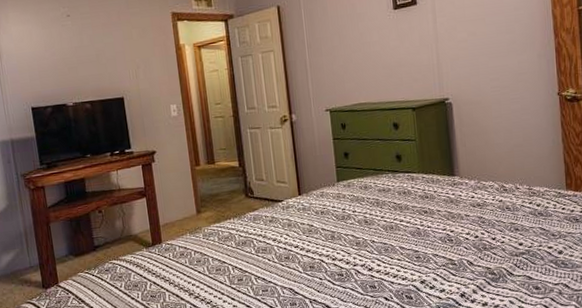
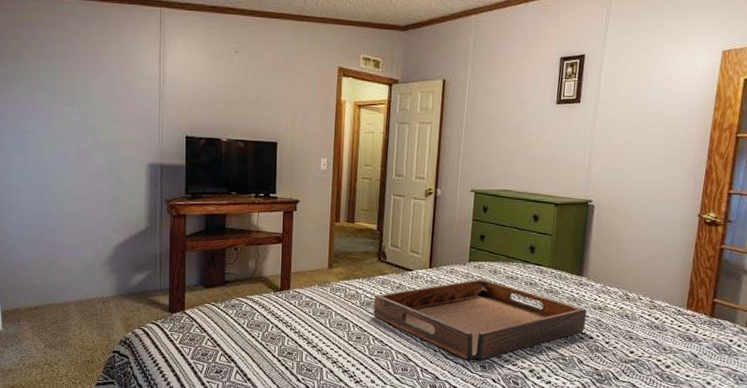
serving tray: none [249,197,468,283] -> present [373,279,587,361]

